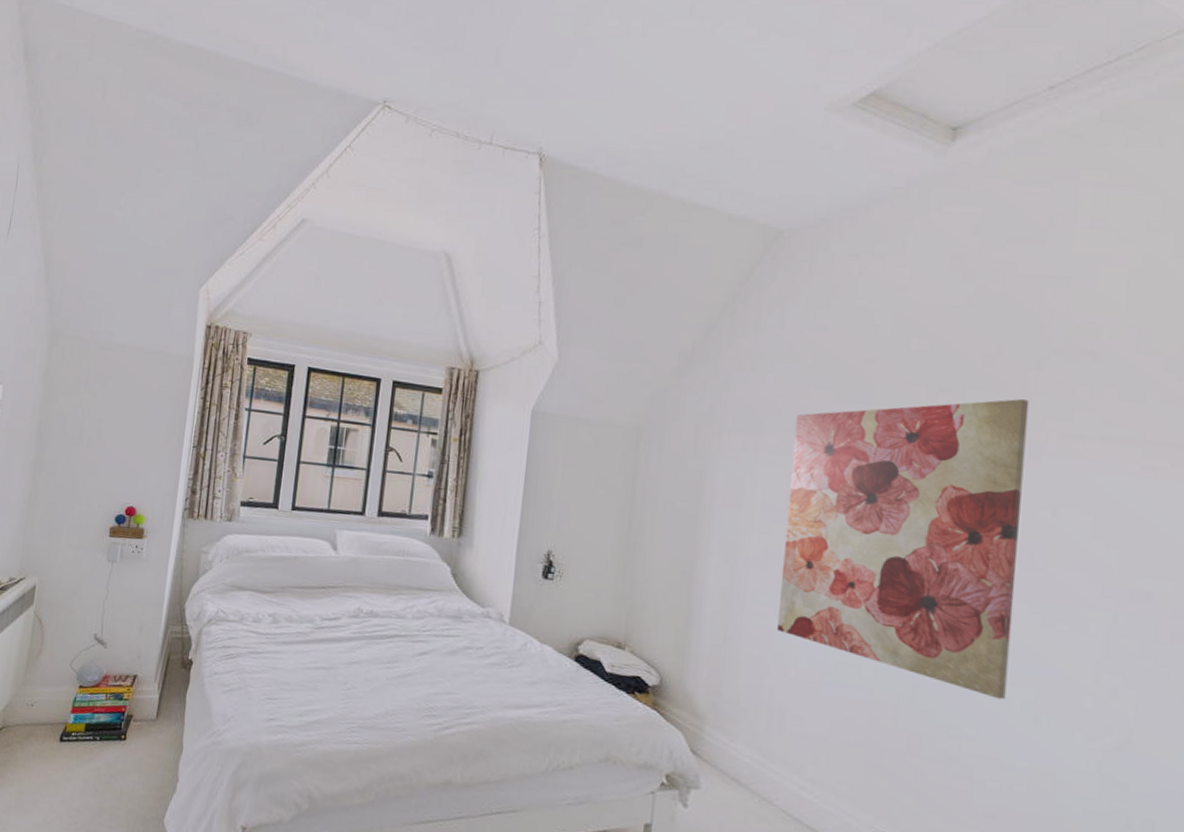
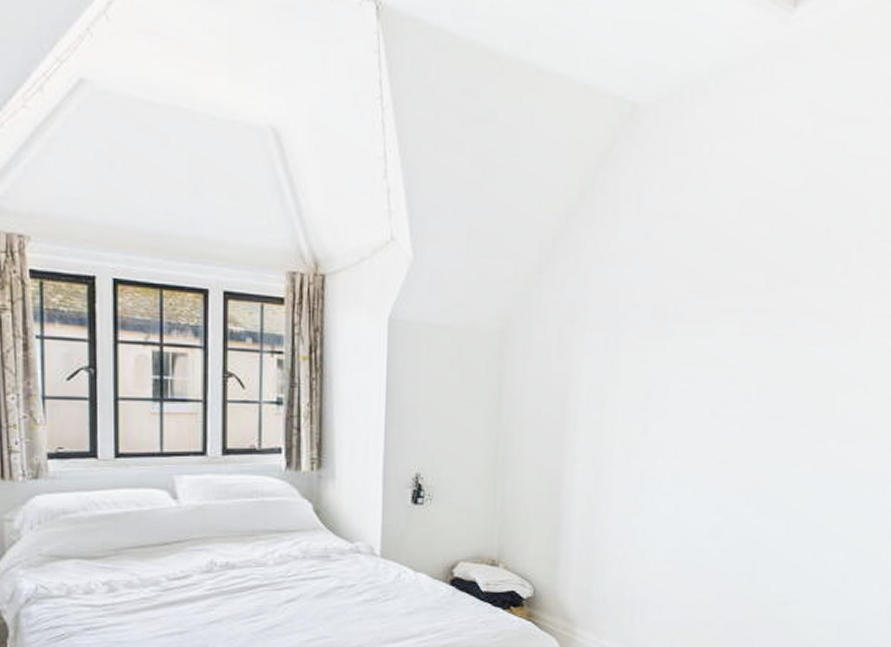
wall art: present [777,398,1030,700] -> none [639,281,851,564]

